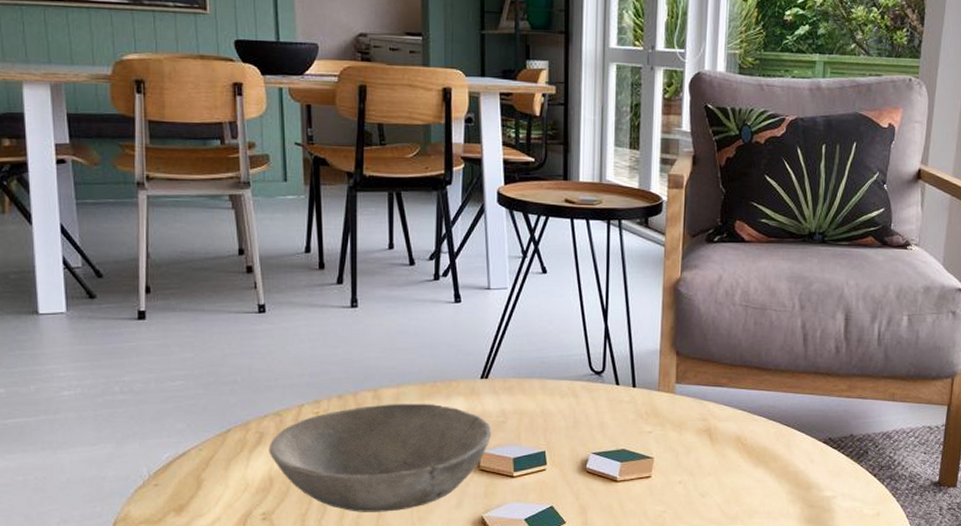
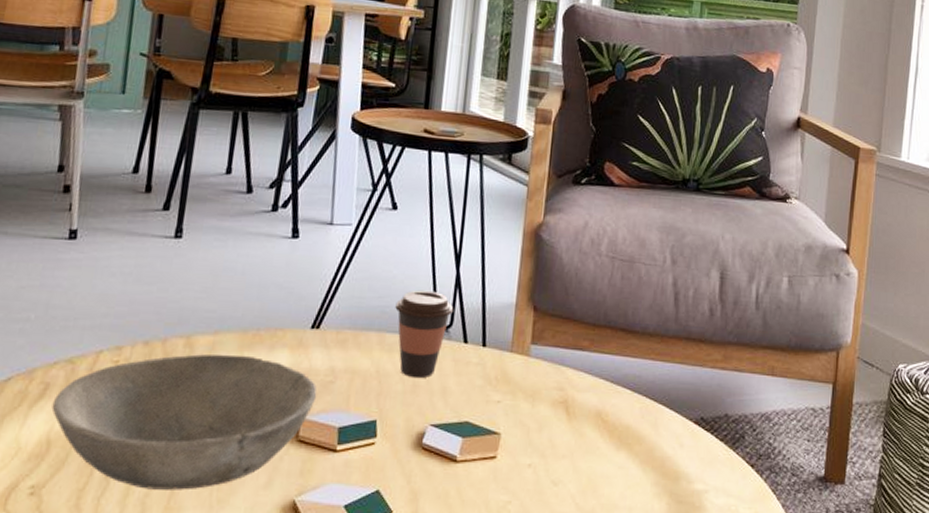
coffee cup: none [553,342,605,416] -> present [395,290,454,379]

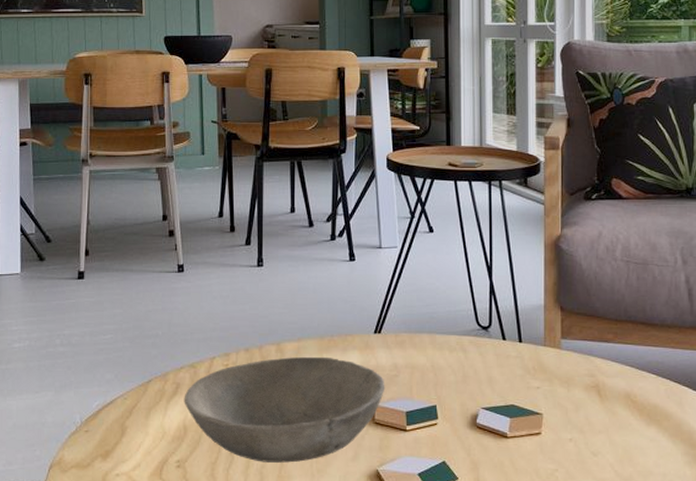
coffee cup: present [395,290,454,379] -> none [441,298,491,371]

